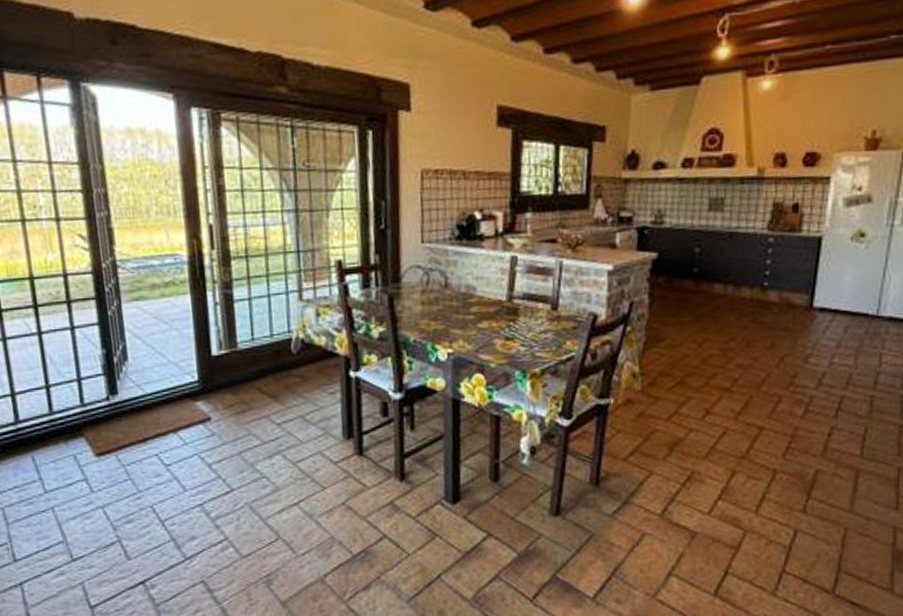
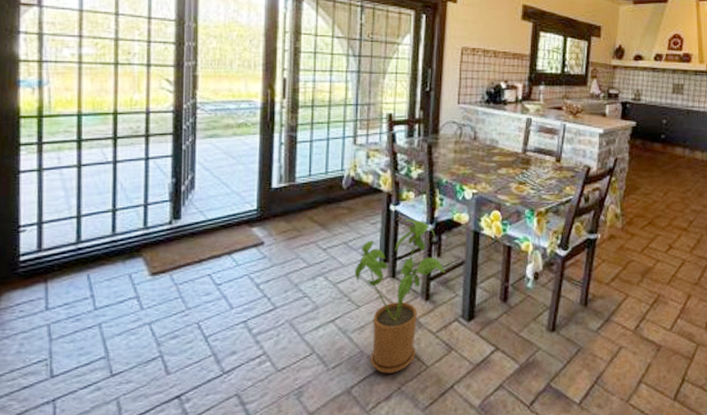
house plant: none [315,387,421,562] -> present [354,219,445,374]

